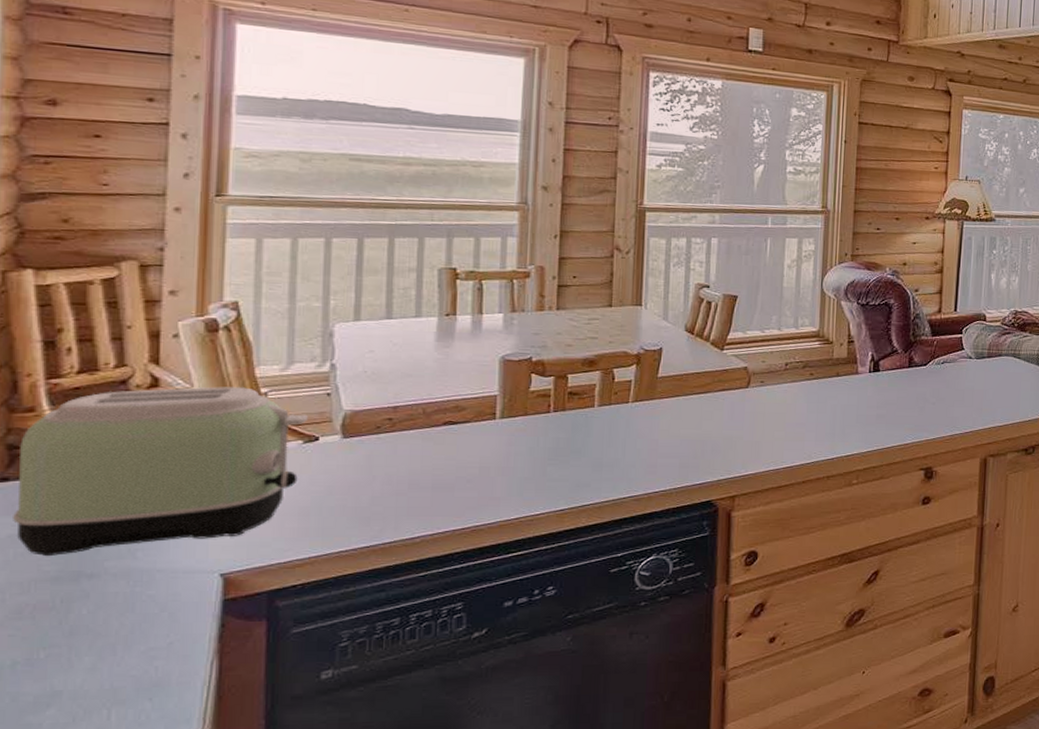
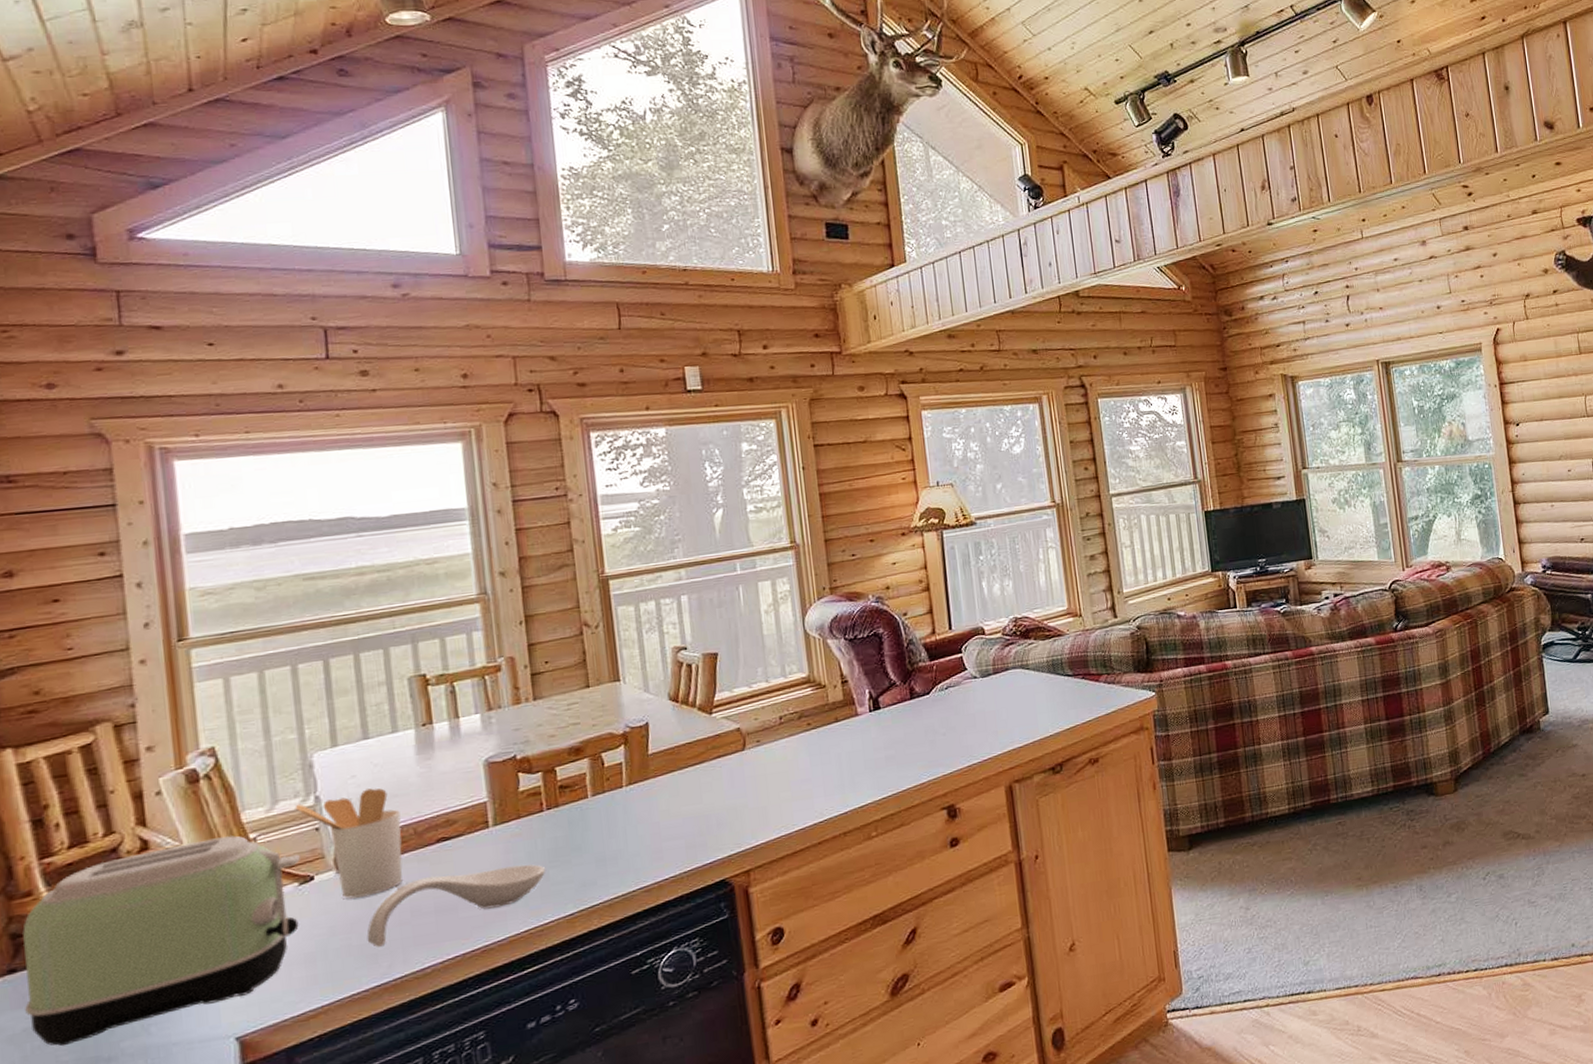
utensil holder: none [309,365,412,464] -> present [295,788,403,899]
spoon rest: none [362,455,545,512] -> present [367,864,546,947]

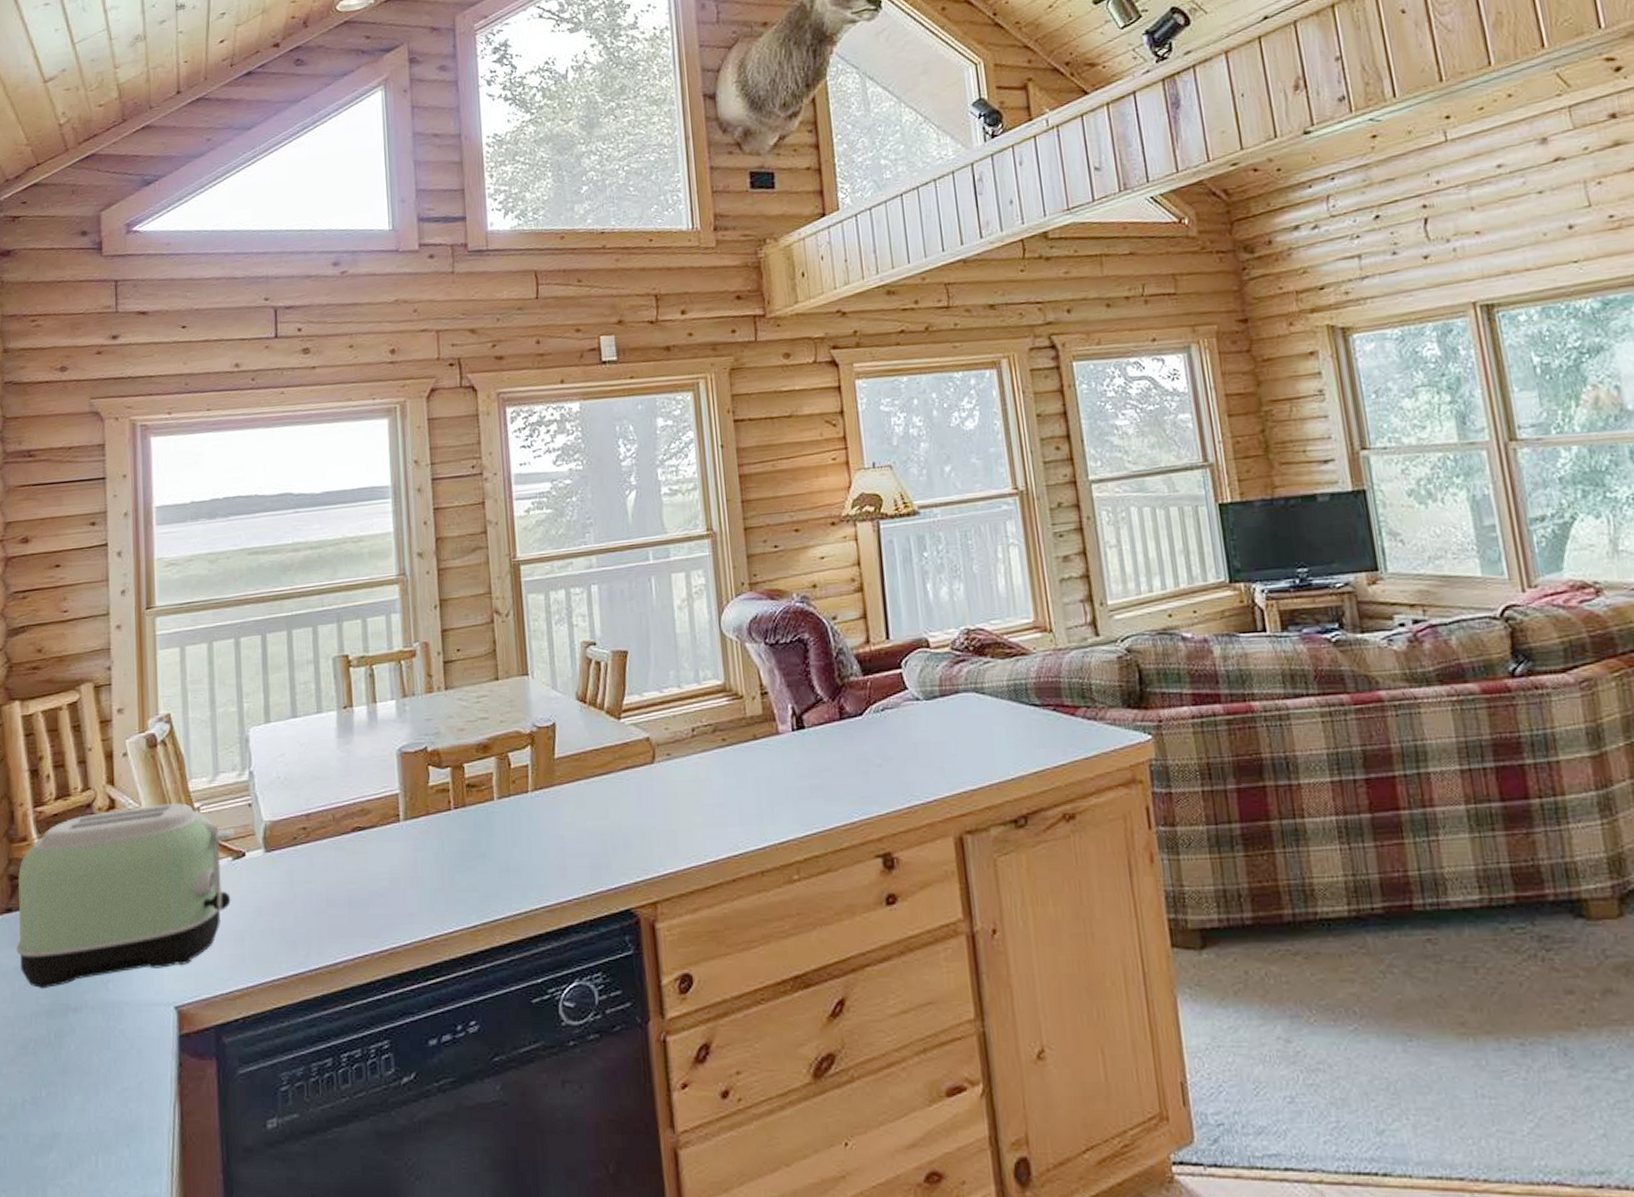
utensil holder: present [295,788,403,899] -> none [232,768,322,880]
spoon rest: present [367,864,546,947] -> none [288,865,452,934]

